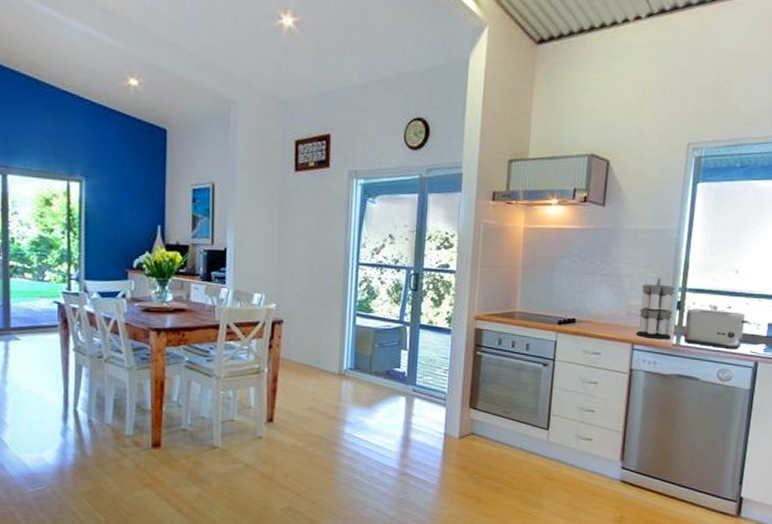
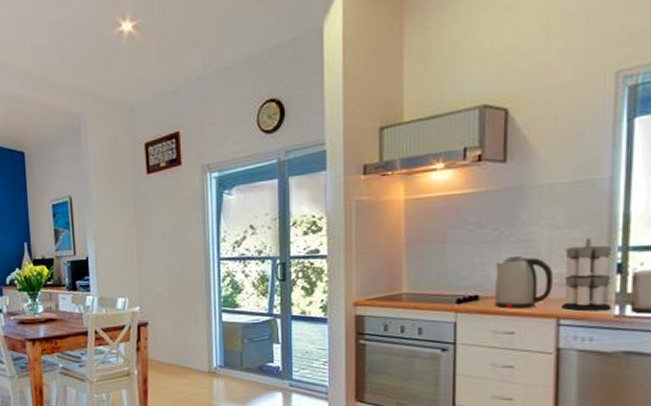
kettle: none [587,287,632,333] -> present [495,255,553,309]

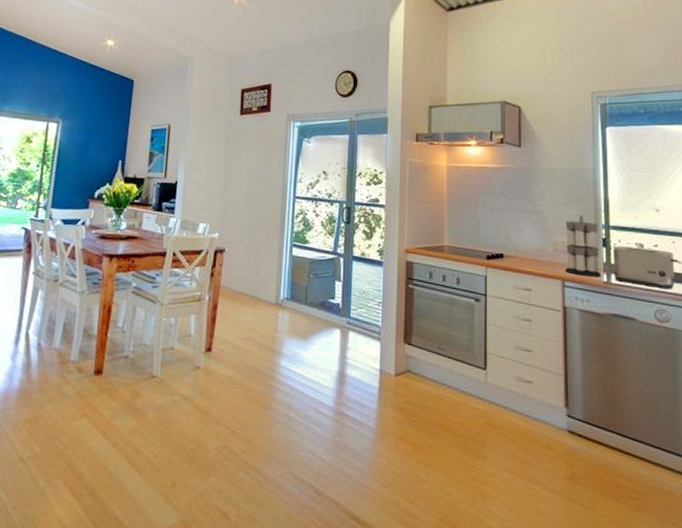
kettle: present [495,255,553,309] -> none [515,223,558,269]

